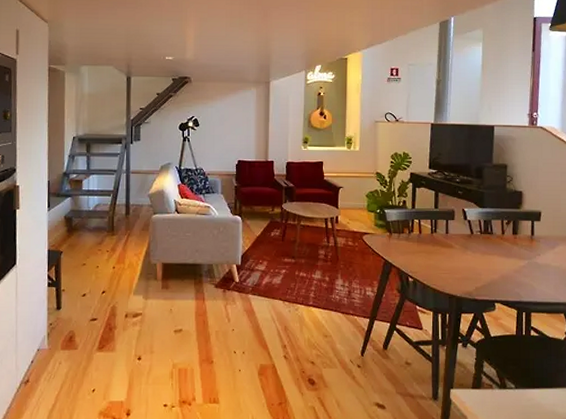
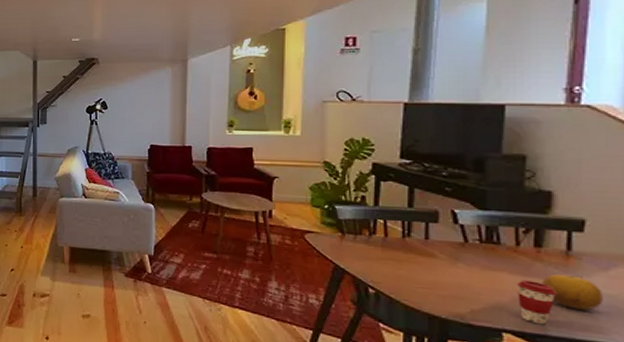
coffee cup: none [503,260,527,294] -> present [518,280,558,325]
fruit: none [518,254,552,280] -> present [542,274,603,311]

